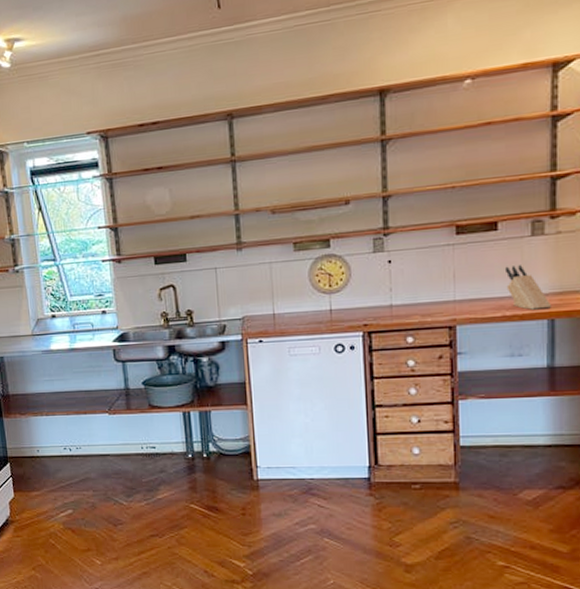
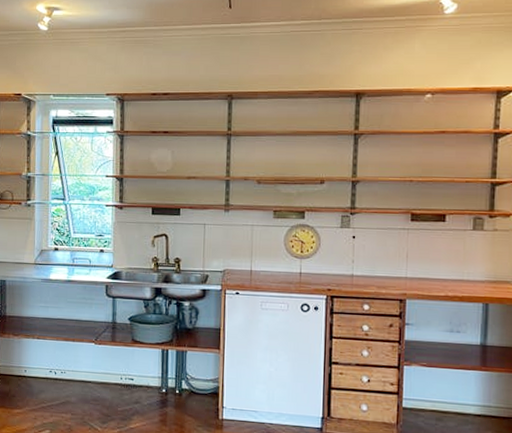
knife block: present [504,265,552,310] -> none [449,253,487,294]

